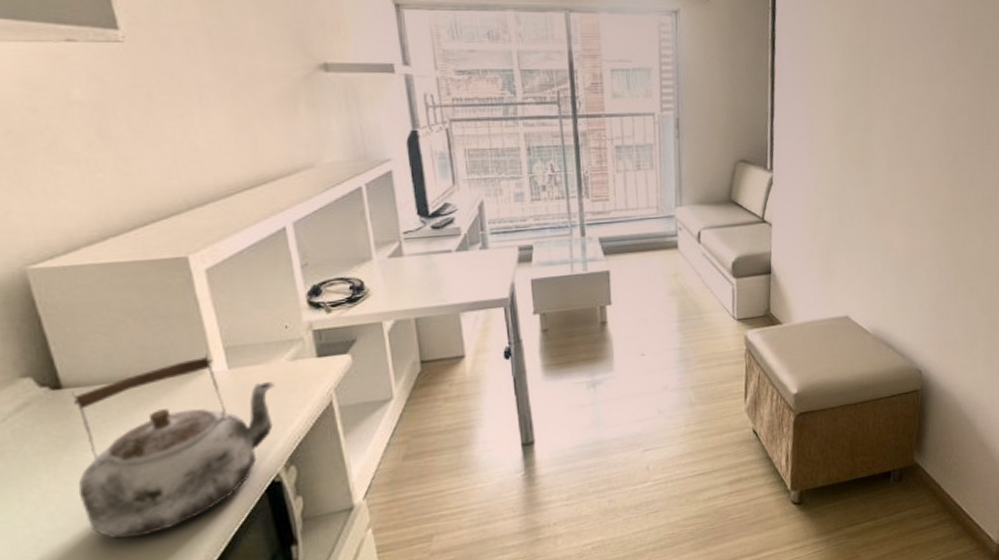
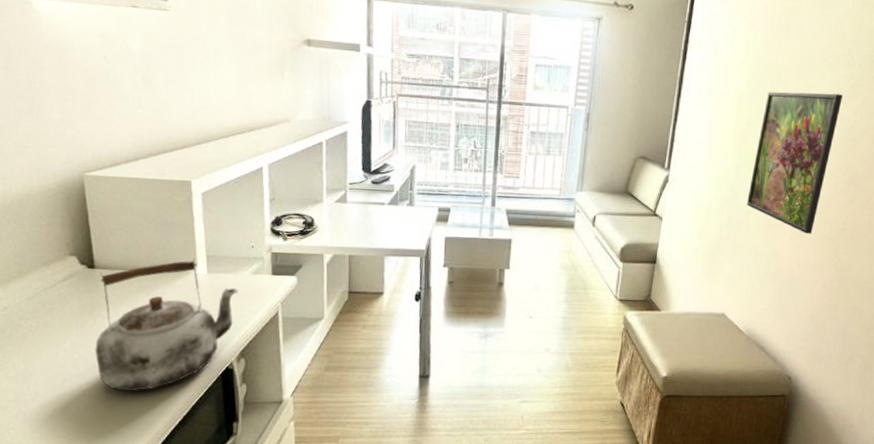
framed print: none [856,72,937,220] -> present [747,92,844,234]

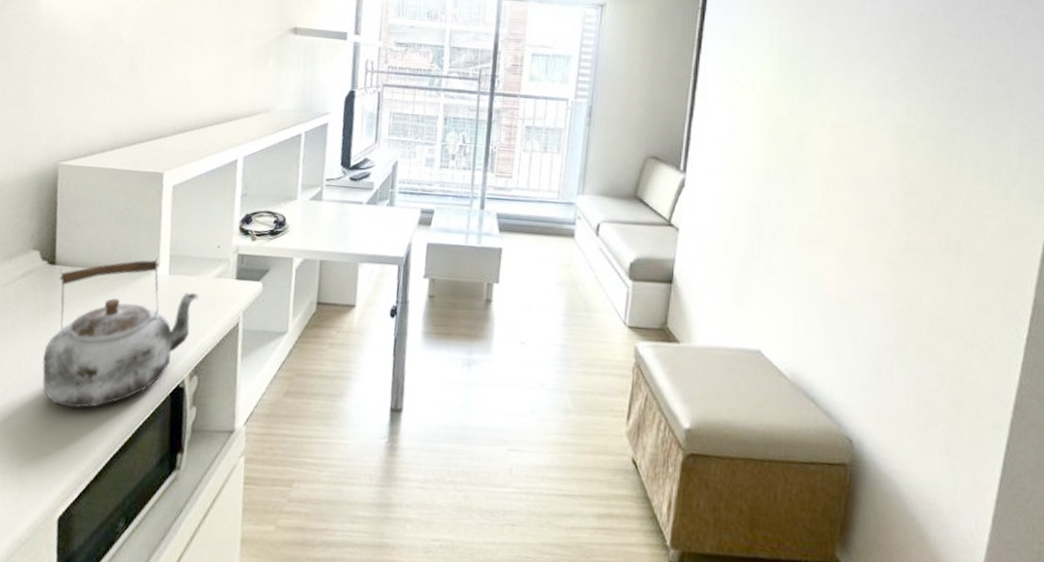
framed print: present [747,92,844,234] -> none [782,85,892,254]

